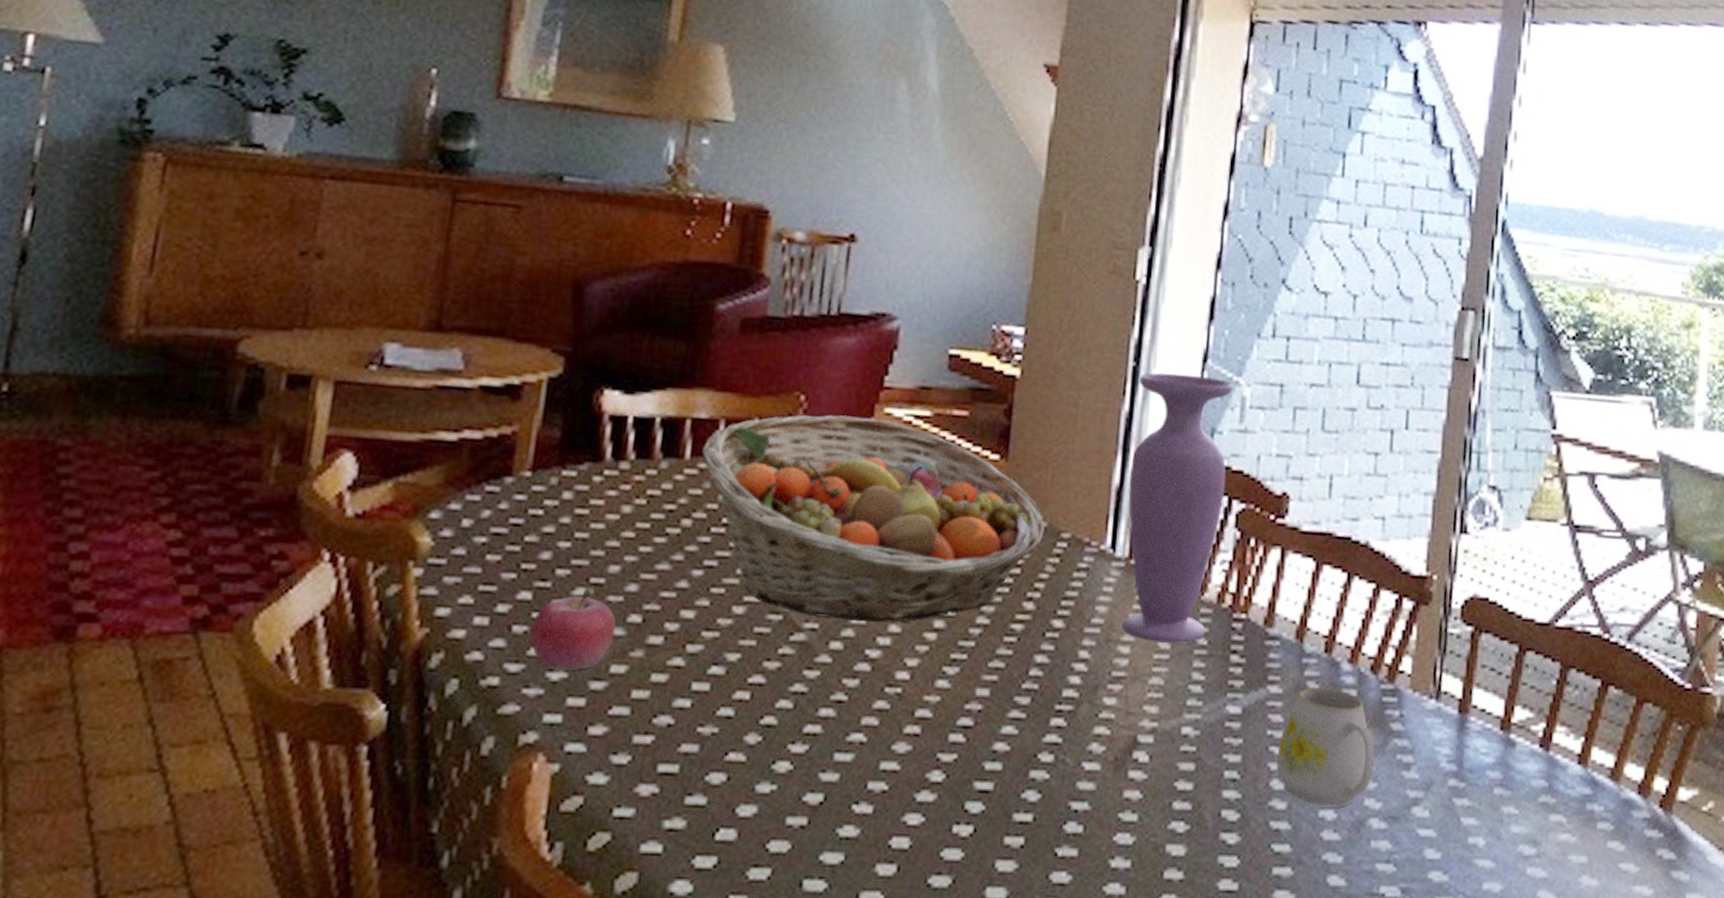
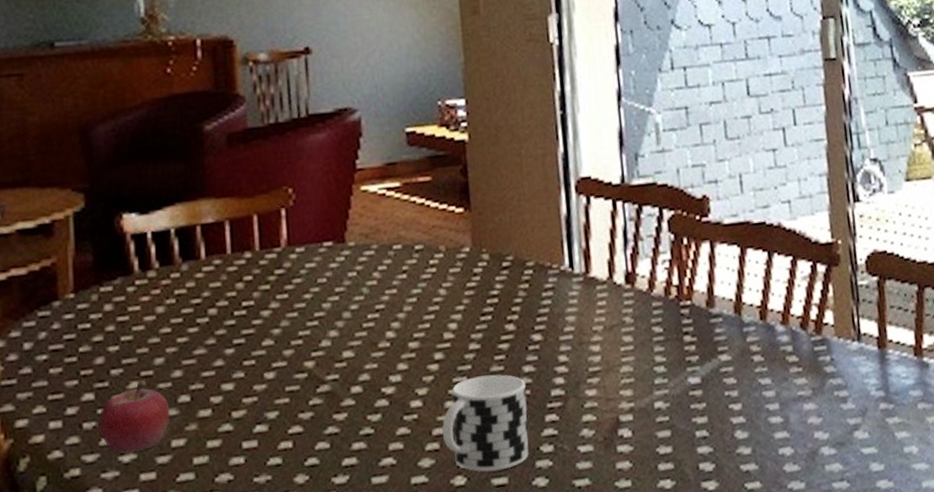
fruit basket: present [702,414,1045,623] -> none [215,196,512,369]
cup: none [926,656,1035,773] -> present [442,374,529,472]
vase: present [1123,373,1234,644] -> none [568,111,660,338]
mug: present [1276,687,1376,808] -> none [736,348,818,446]

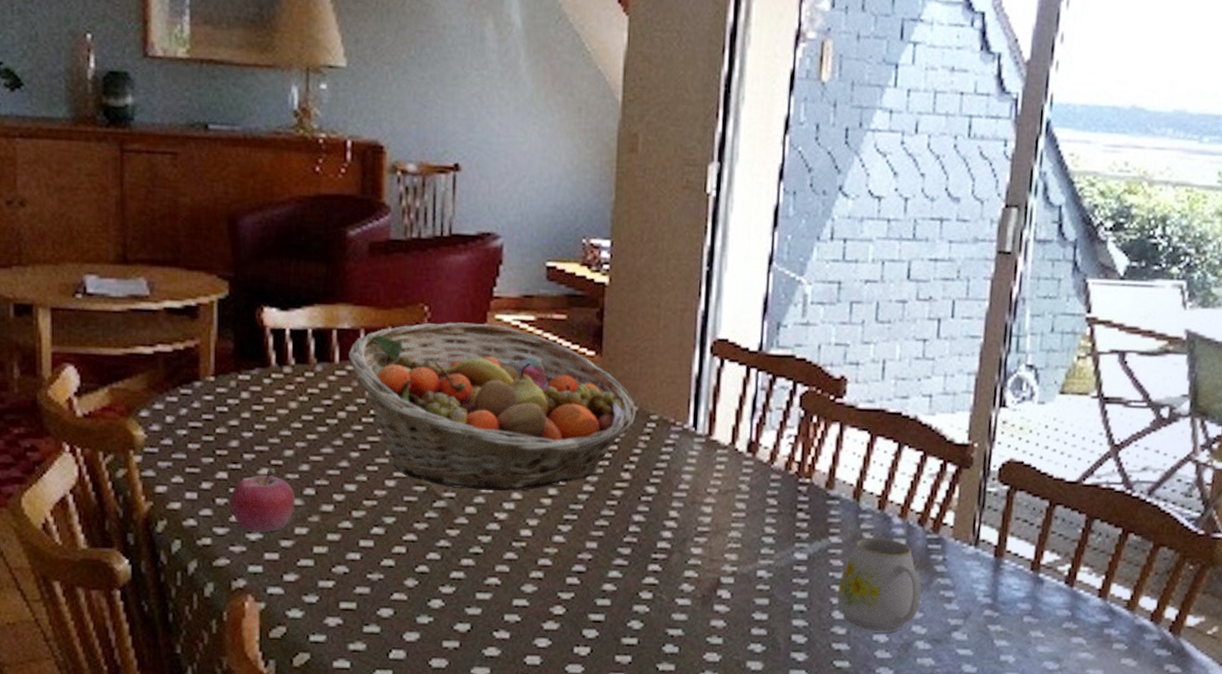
fruit basket: none [215,196,512,369] -> present [349,322,636,492]
cup: present [442,374,529,472] -> none [547,517,633,608]
mug: none [736,348,818,446] -> present [837,538,922,633]

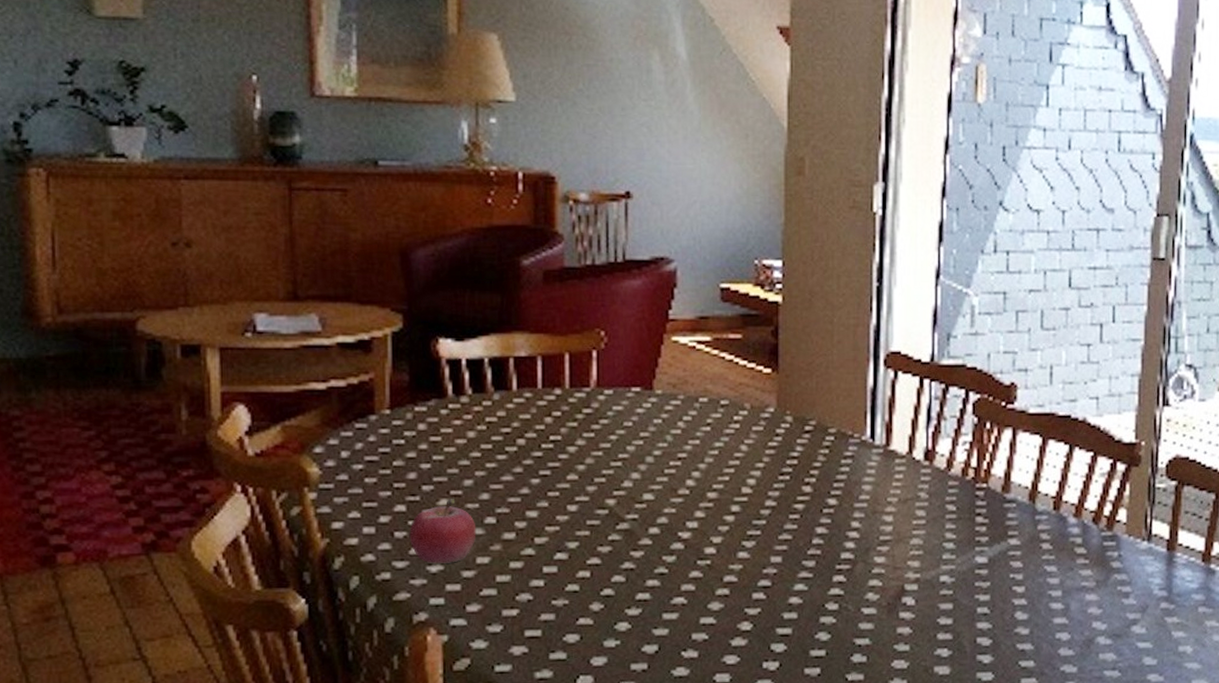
fruit basket: present [349,322,636,492] -> none [526,346,814,511]
mug: present [837,538,922,633] -> none [1019,538,1100,631]

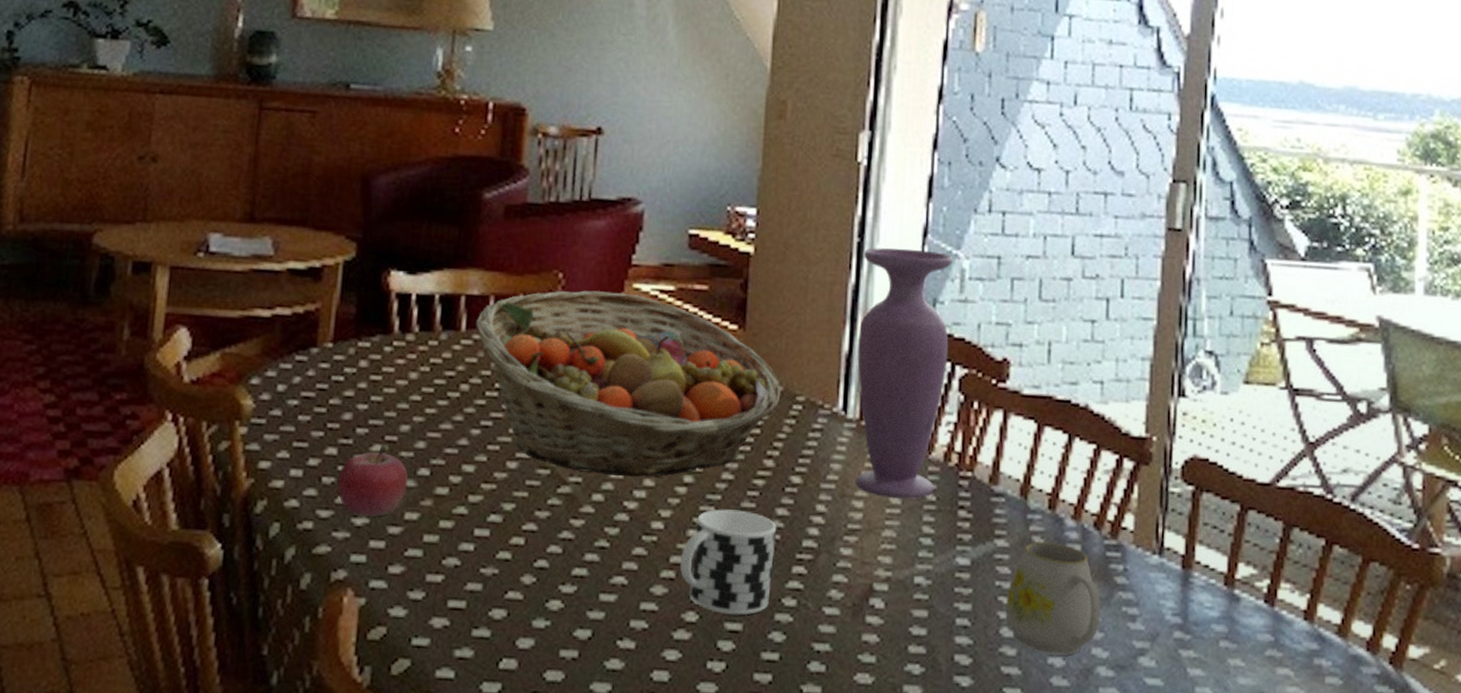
fruit basket: none [526,346,814,511] -> present [476,290,781,478]
cup: none [732,532,817,622] -> present [679,509,776,615]
vase: none [881,290,963,511] -> present [856,248,953,499]
mug: none [1019,538,1100,631] -> present [1005,542,1101,655]

